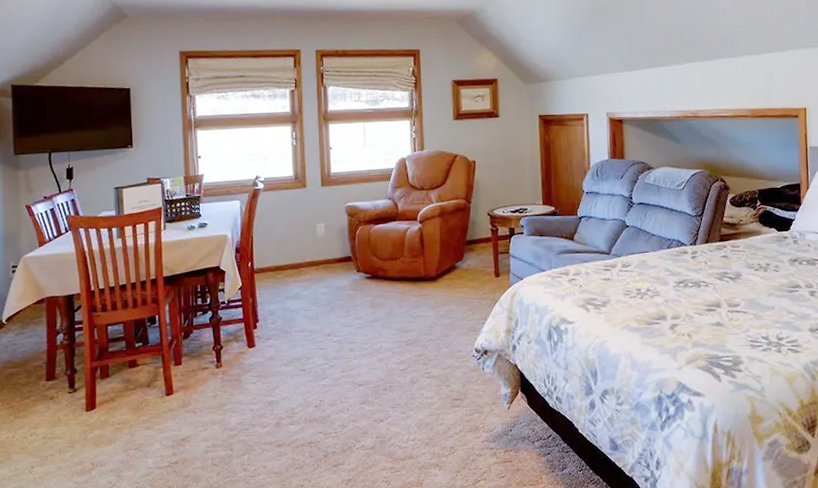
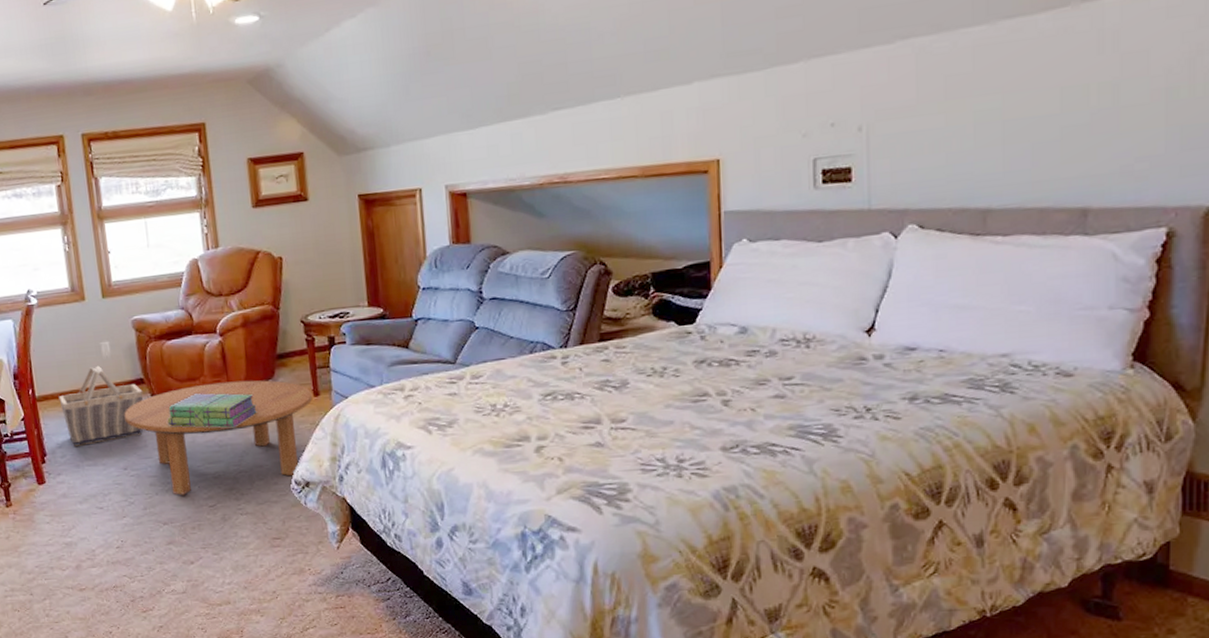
basket: none [275,244,350,314] -> present [58,365,144,446]
coffee table: none [332,261,494,360] -> present [124,380,313,495]
stack of books: none [369,271,447,302] -> present [167,393,257,428]

